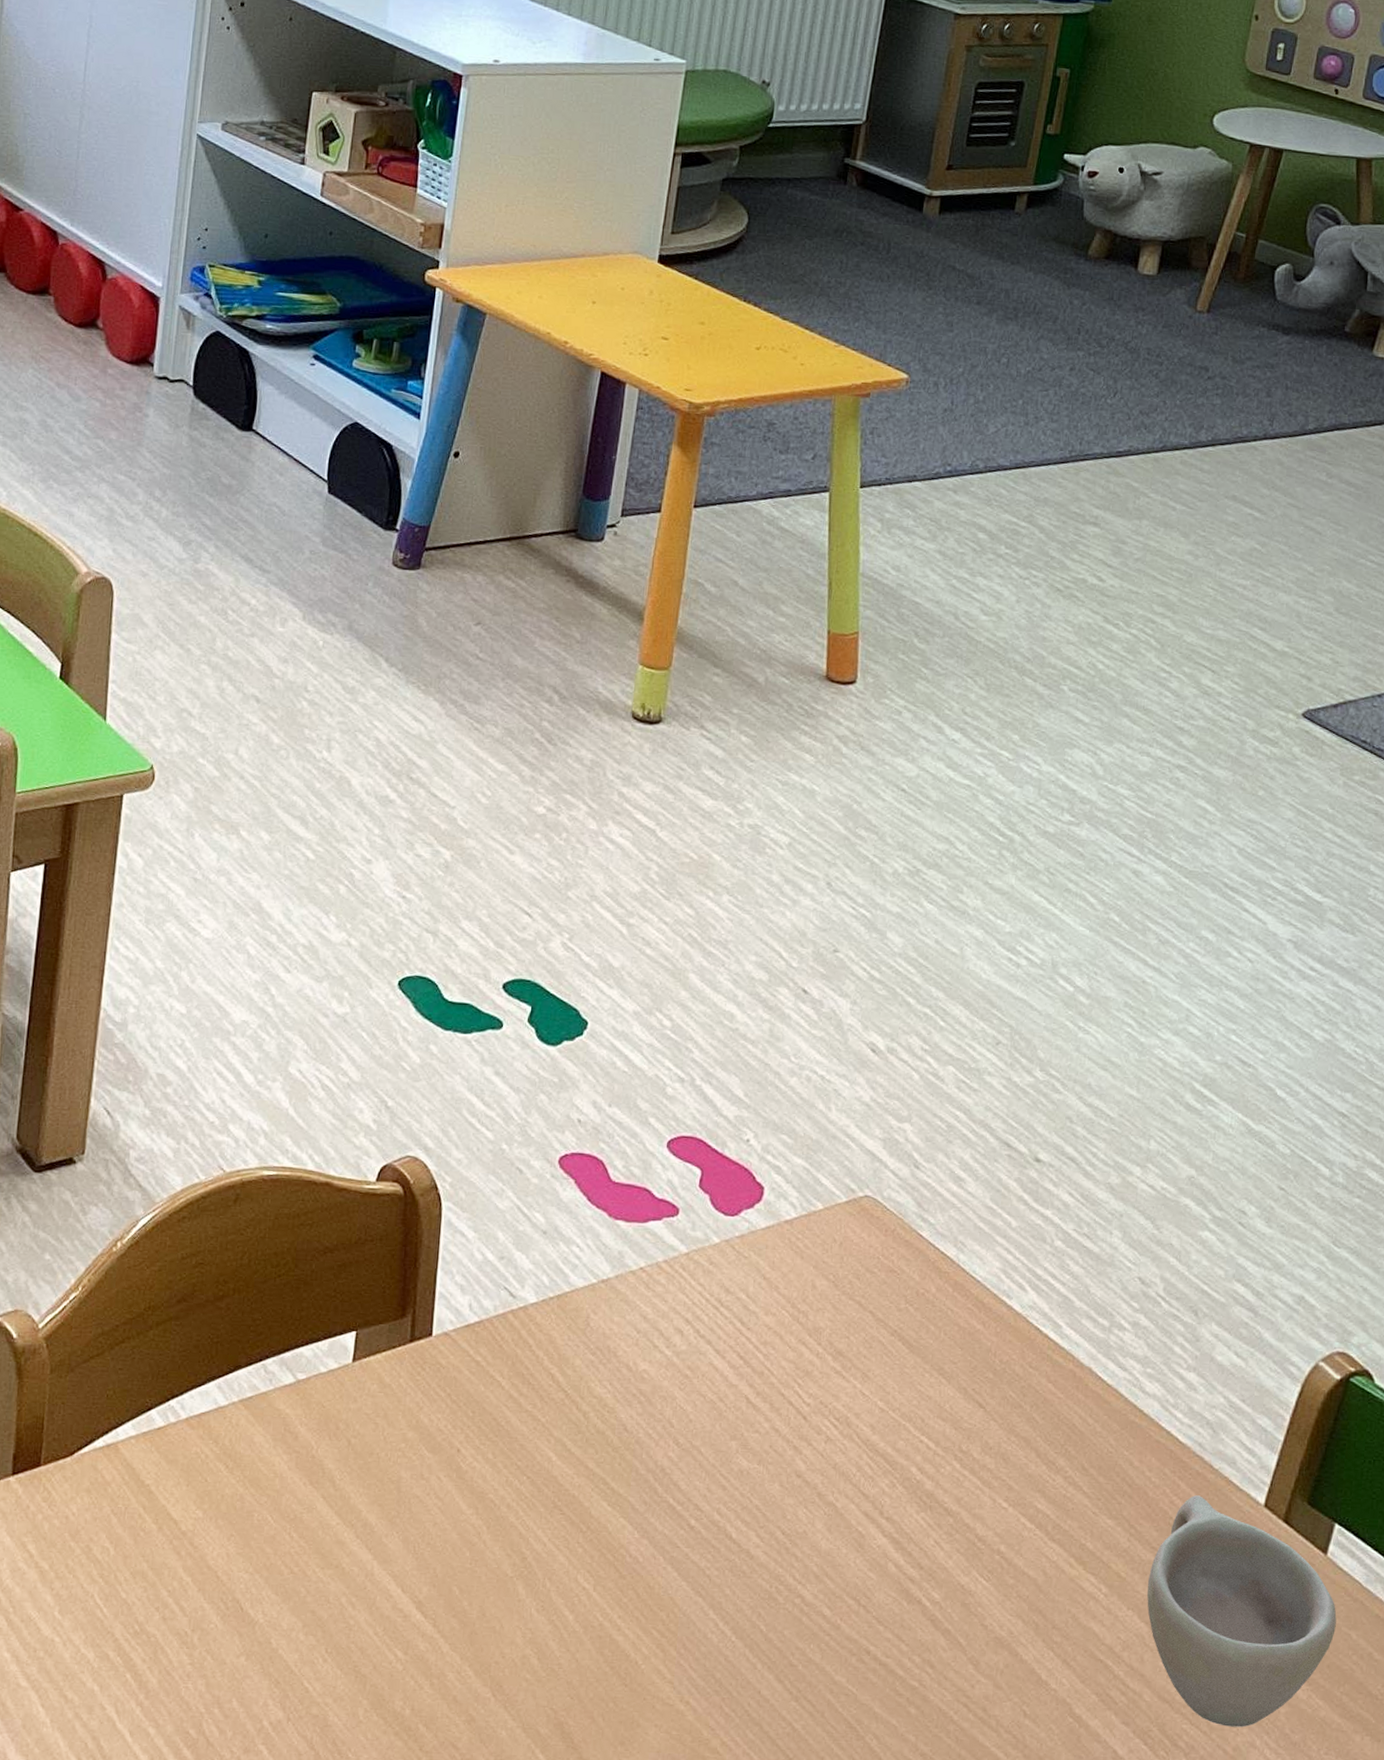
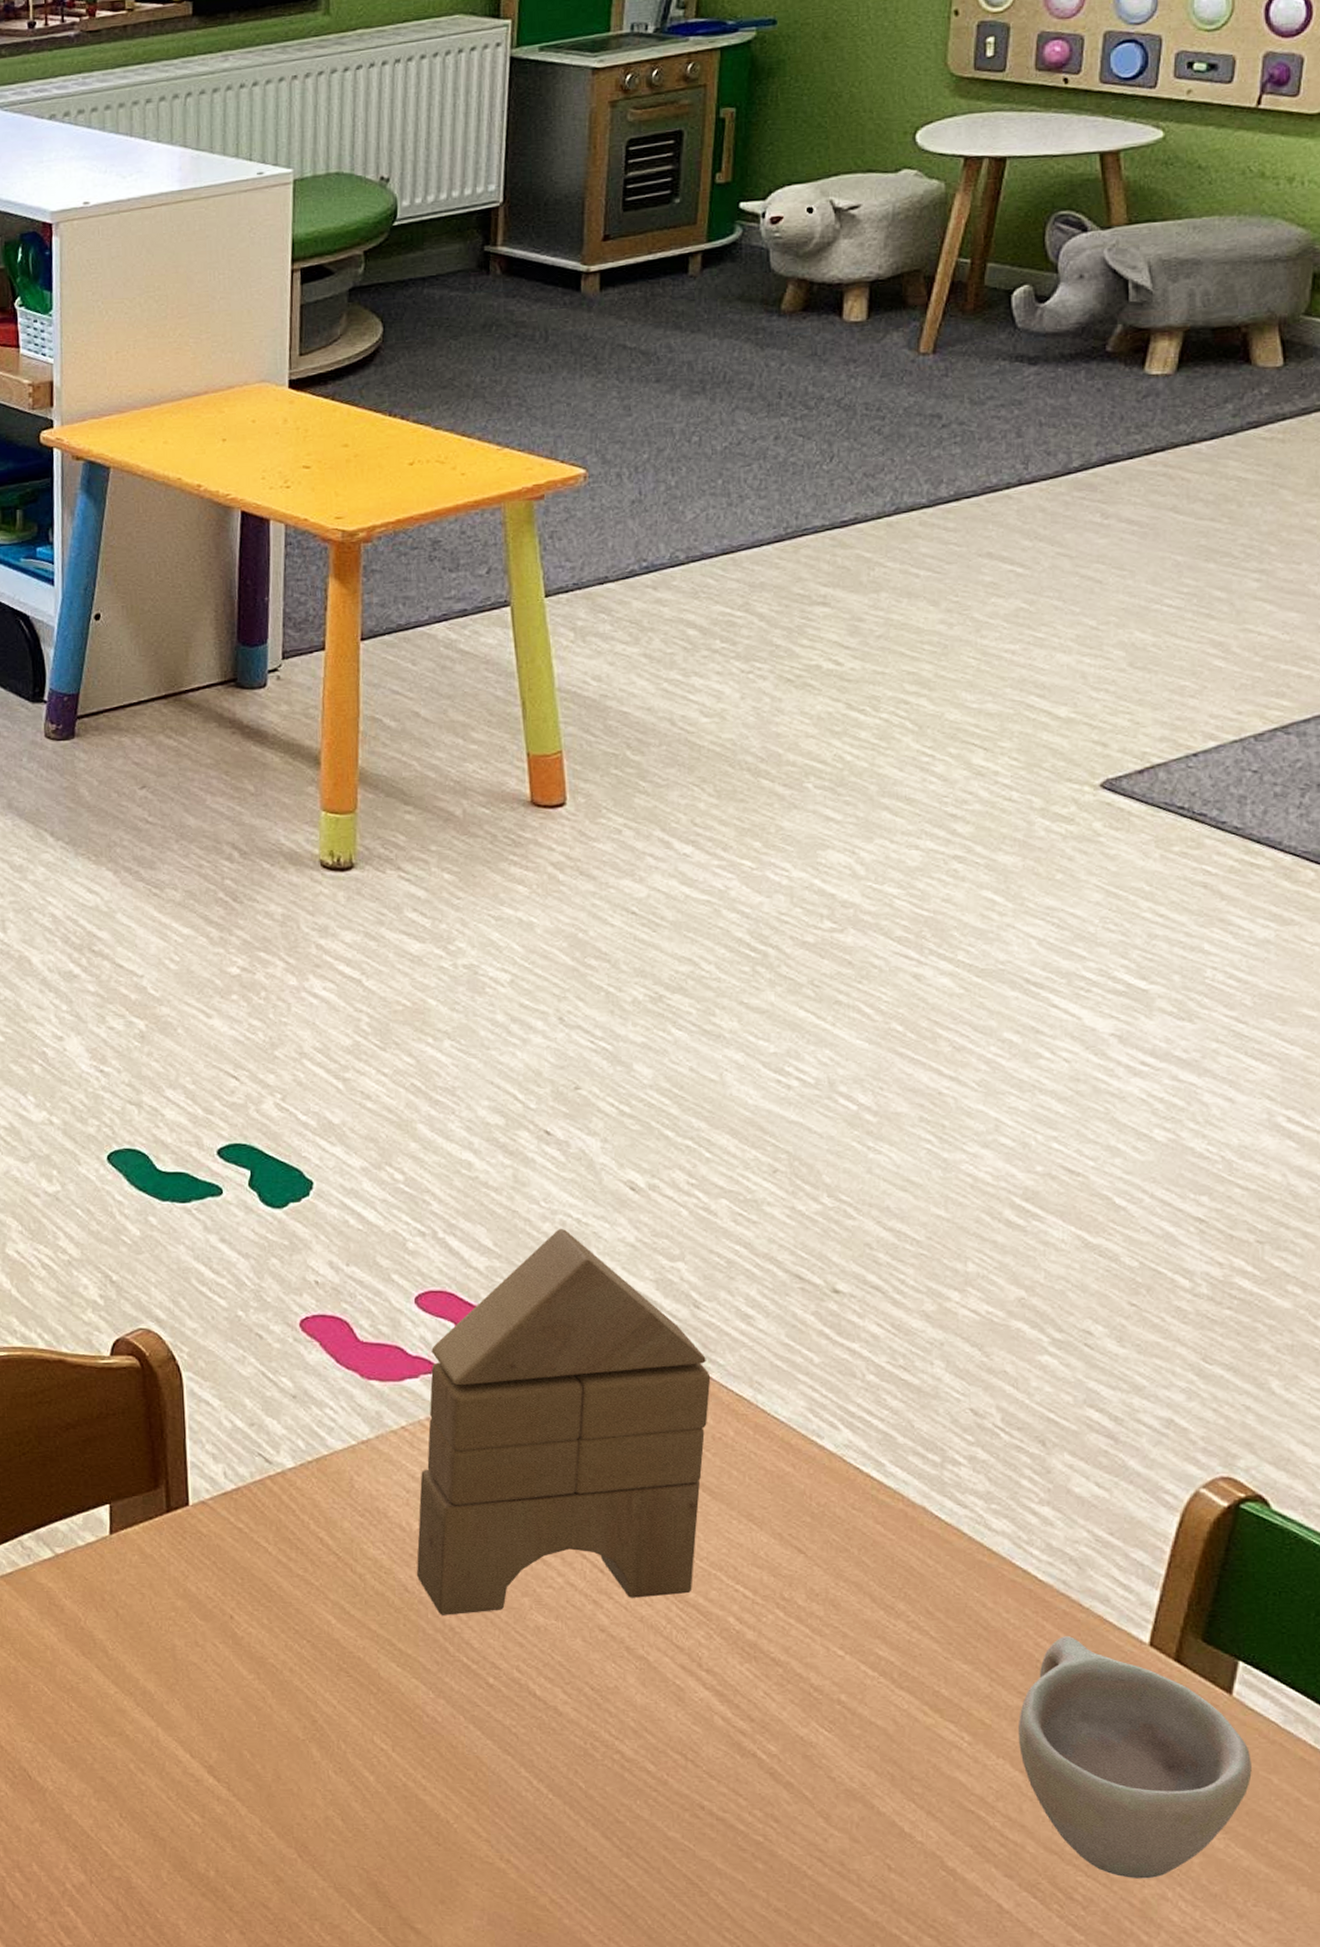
toy blocks: none [636,1083,922,1456] -> present [416,1228,711,1615]

